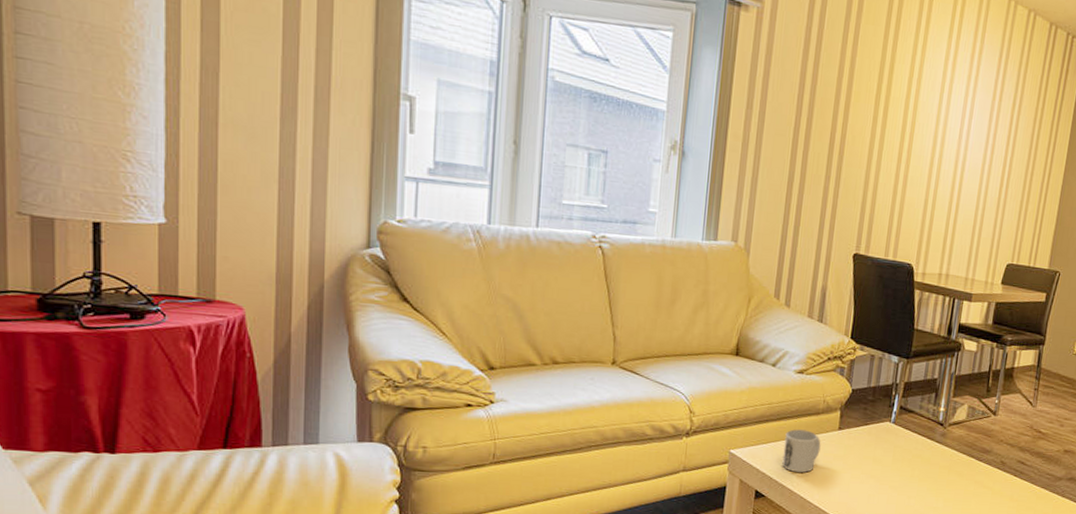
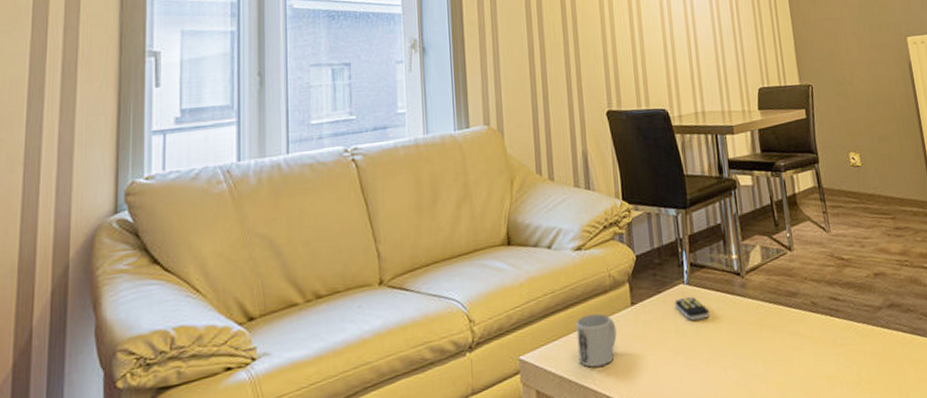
remote control: none [878,432,908,454] -> present [674,296,710,321]

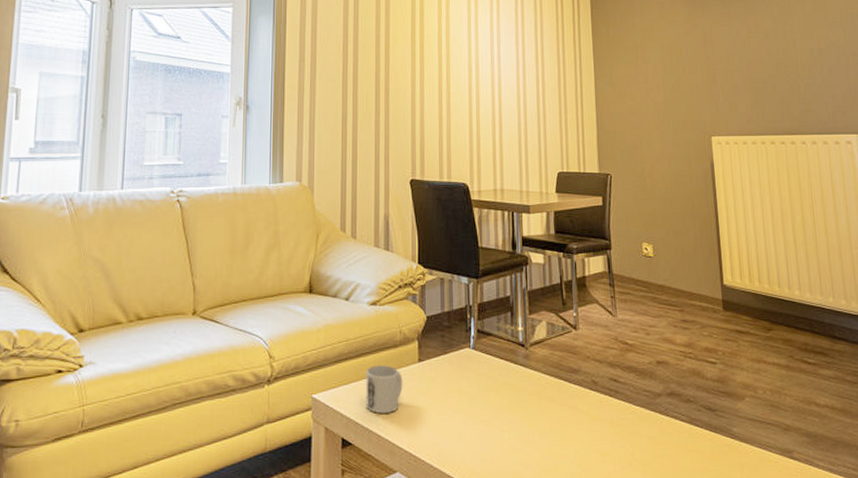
remote control: present [674,296,710,321] -> none [460,360,493,383]

